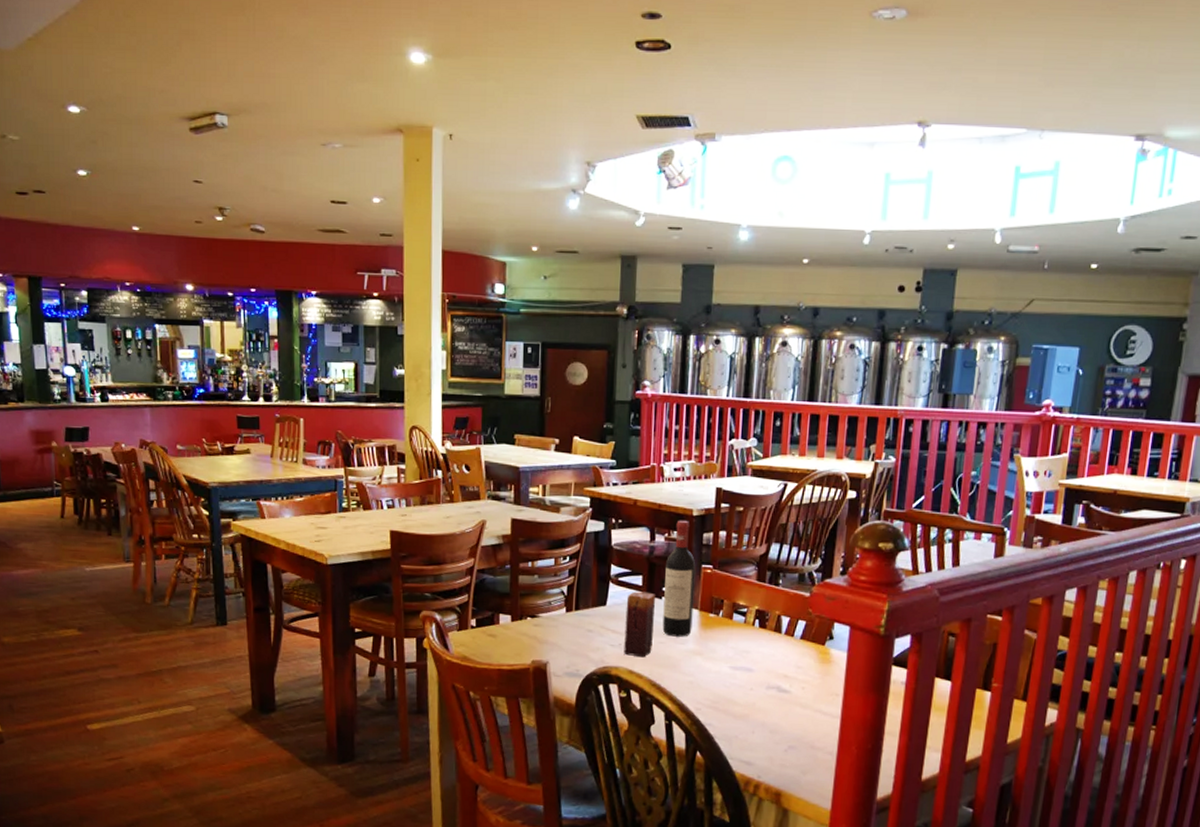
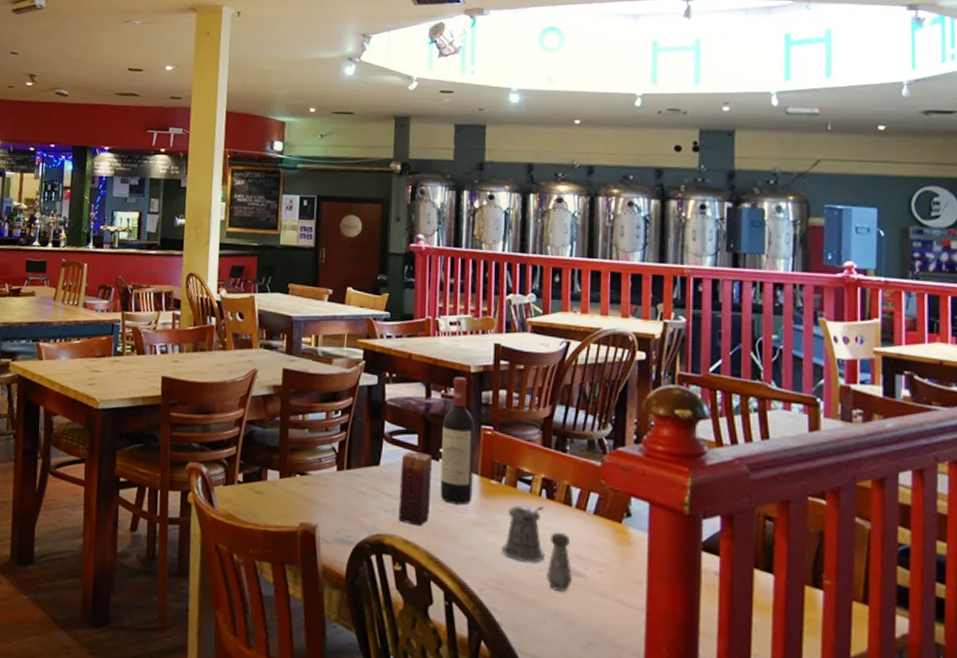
pepper shaker: none [718,634,757,683] -> present [502,505,546,562]
salt shaker: none [755,656,779,707] -> present [545,532,572,593]

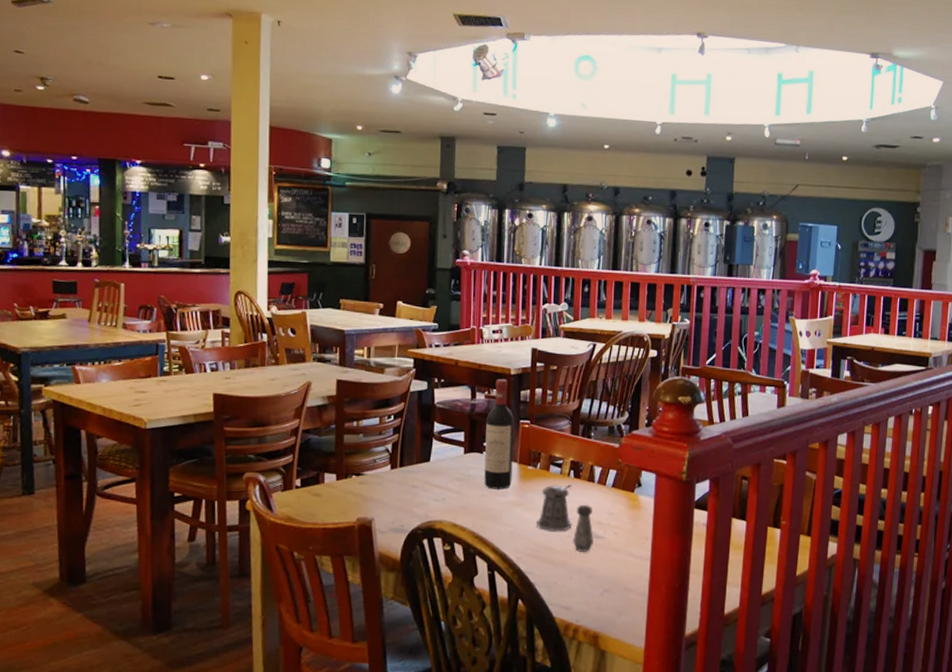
candle: present [398,451,433,526] -> none [447,447,478,511]

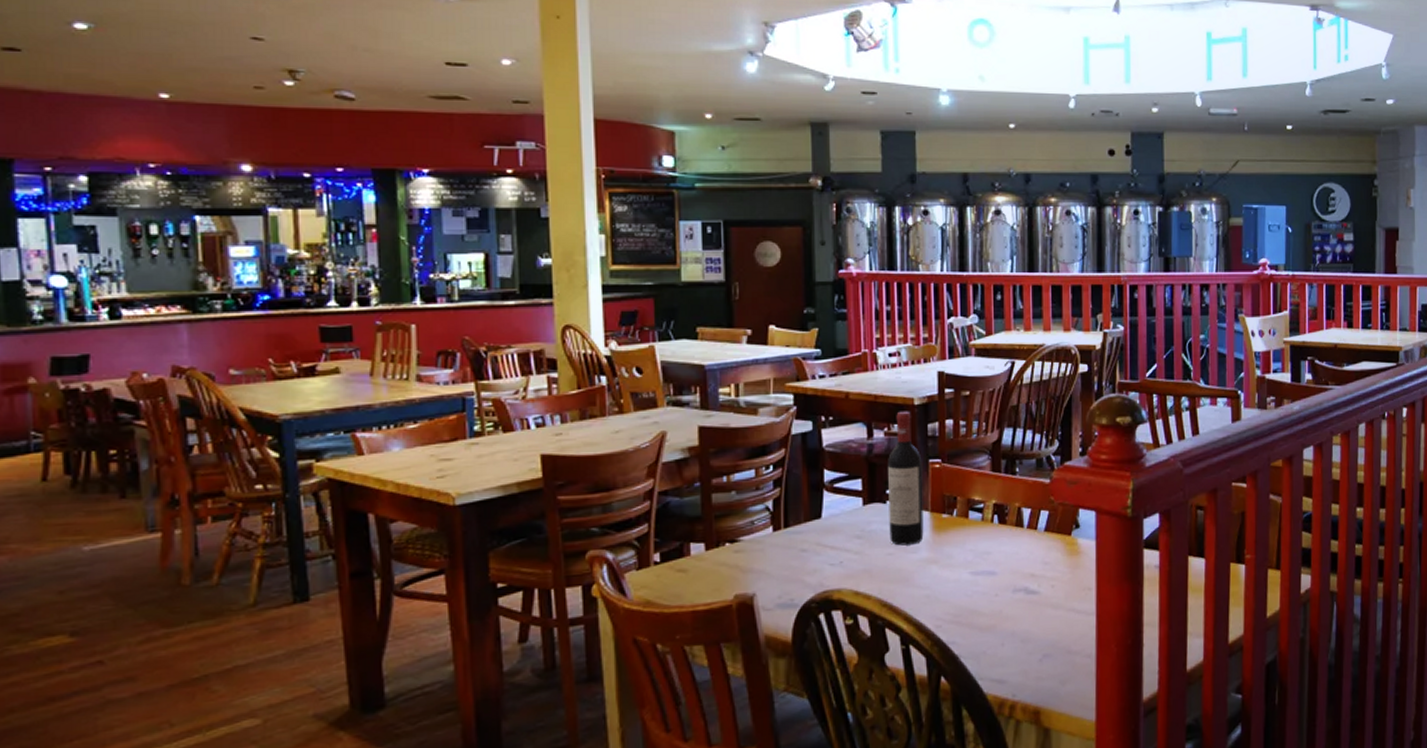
pepper shaker: present [537,484,573,531] -> none [957,532,1001,591]
salt shaker: present [572,504,594,553] -> none [1001,554,1027,614]

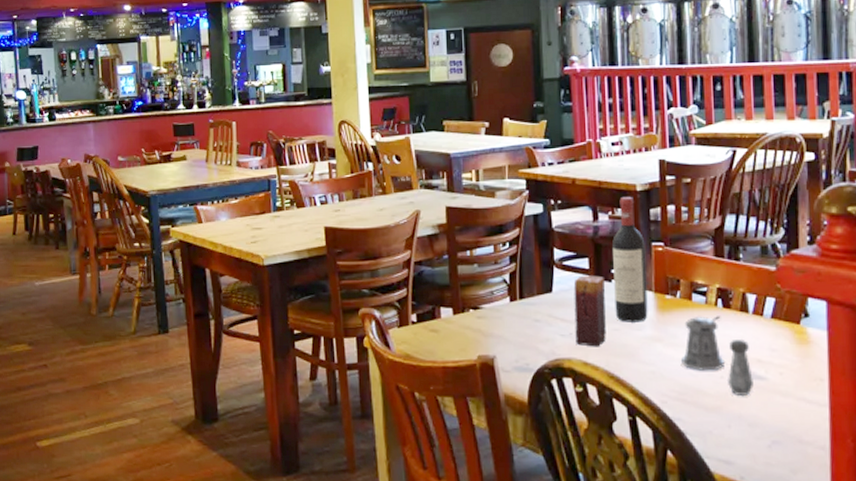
candle: none [845,497,880,575] -> present [573,275,606,347]
pepper shaker: none [957,532,1001,591] -> present [682,316,726,371]
salt shaker: none [1001,554,1027,614] -> present [726,338,754,397]

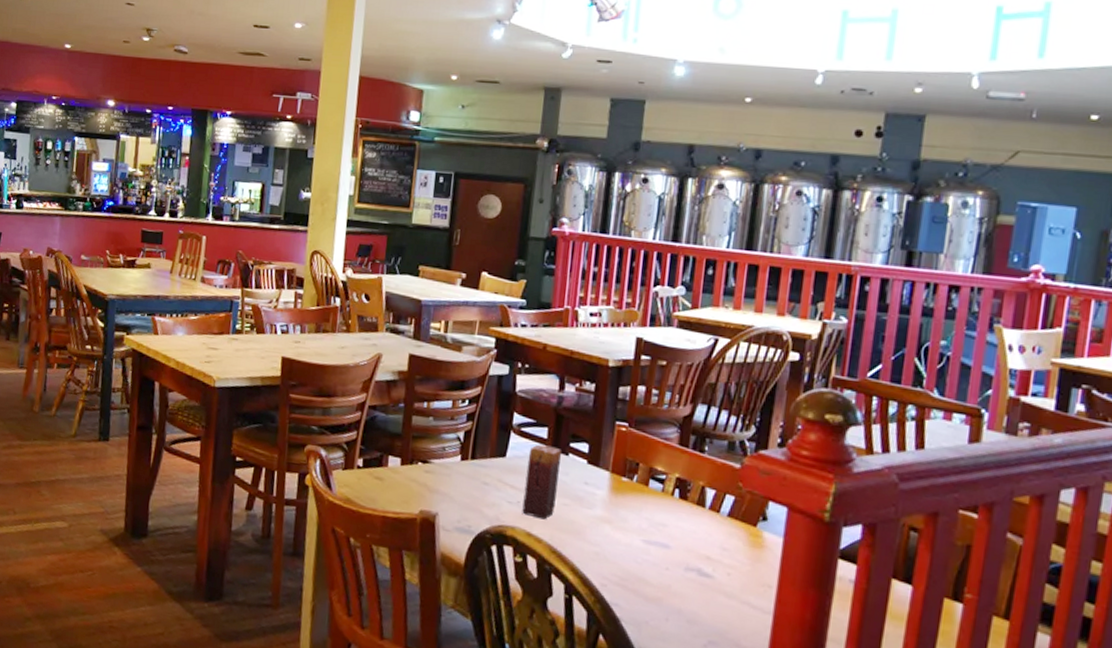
wine bottle: present [612,196,648,322] -> none [567,370,609,501]
pepper shaker: present [682,316,726,371] -> none [628,503,676,561]
salt shaker: present [726,338,754,397] -> none [671,532,700,592]

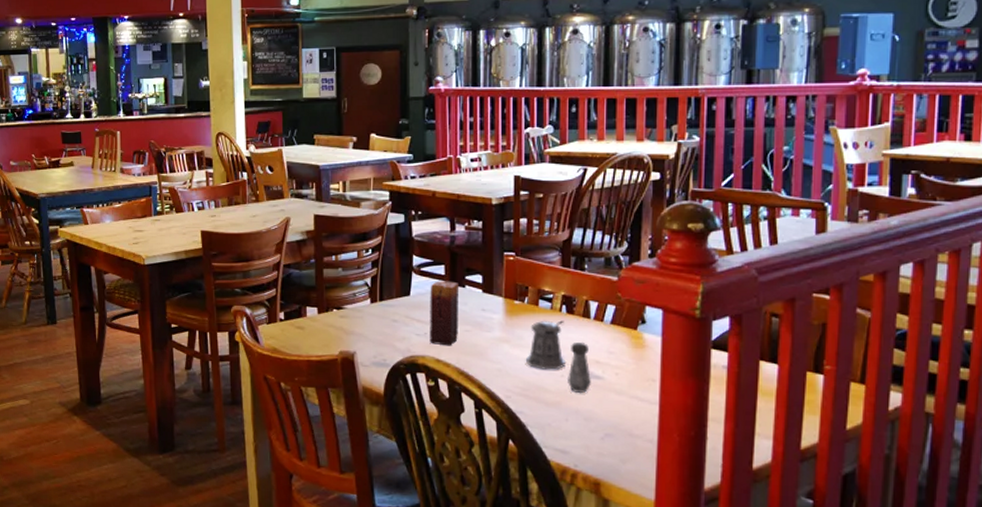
pepper shaker: none [628,503,676,561] -> present [526,320,567,370]
salt shaker: none [671,532,700,592] -> present [566,341,591,394]

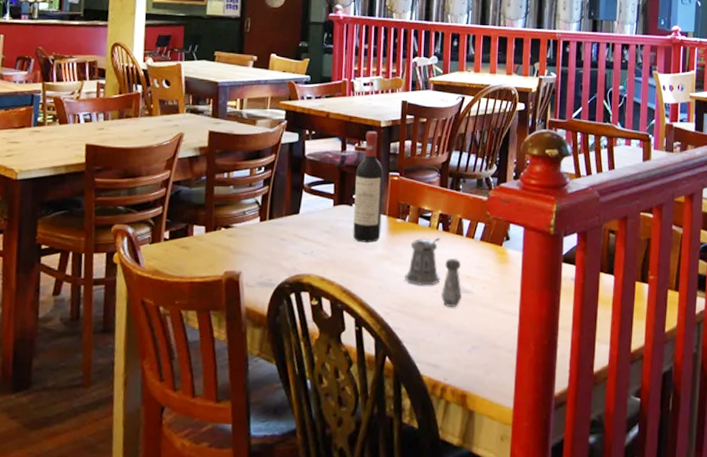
candle: present [430,281,460,346] -> none [315,199,347,264]
wine bottle: none [467,209,498,325] -> present [353,131,384,243]

